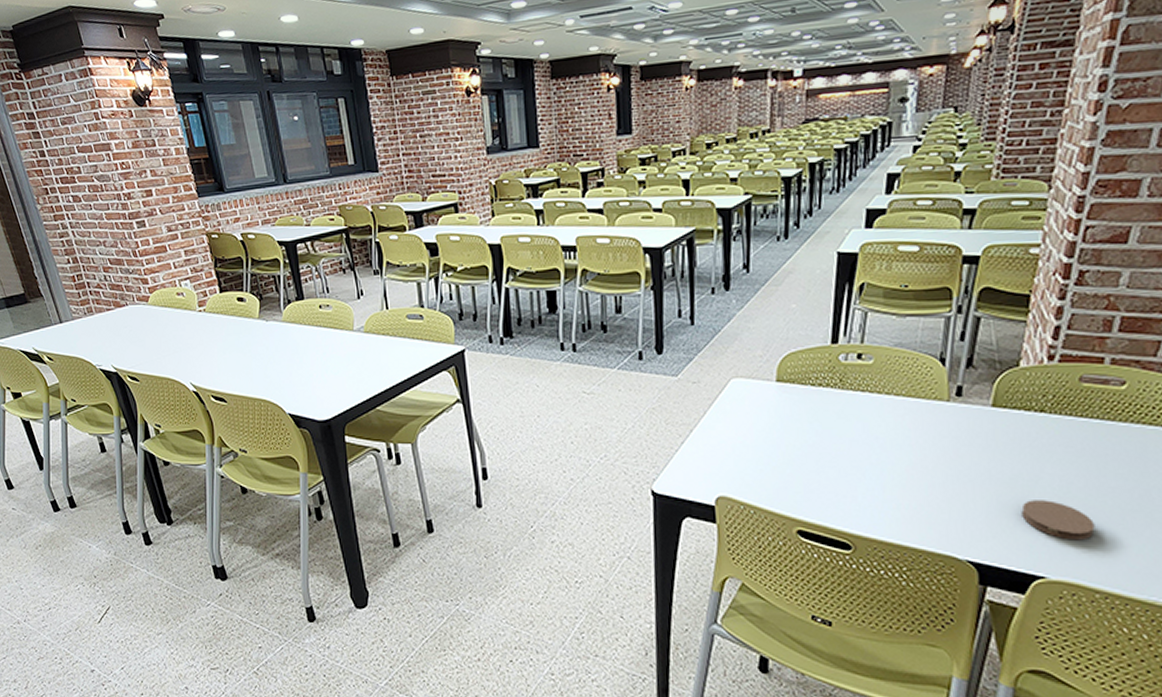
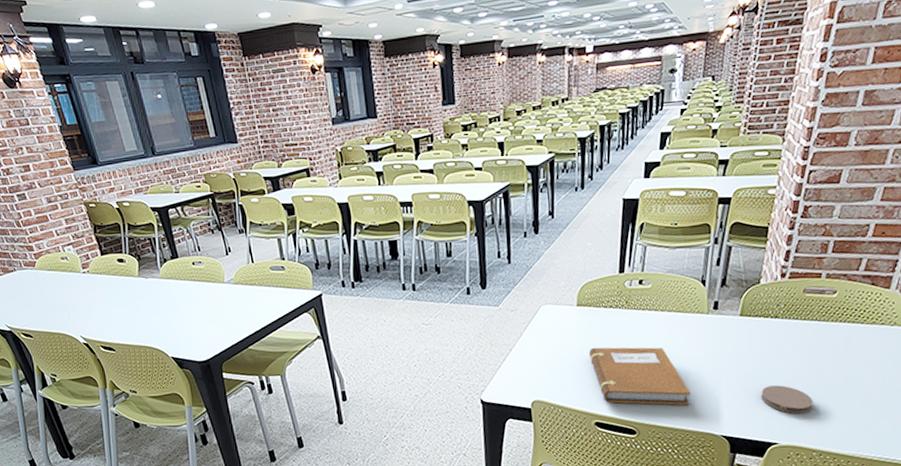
notebook: none [791,435,925,518] -> present [589,347,691,406]

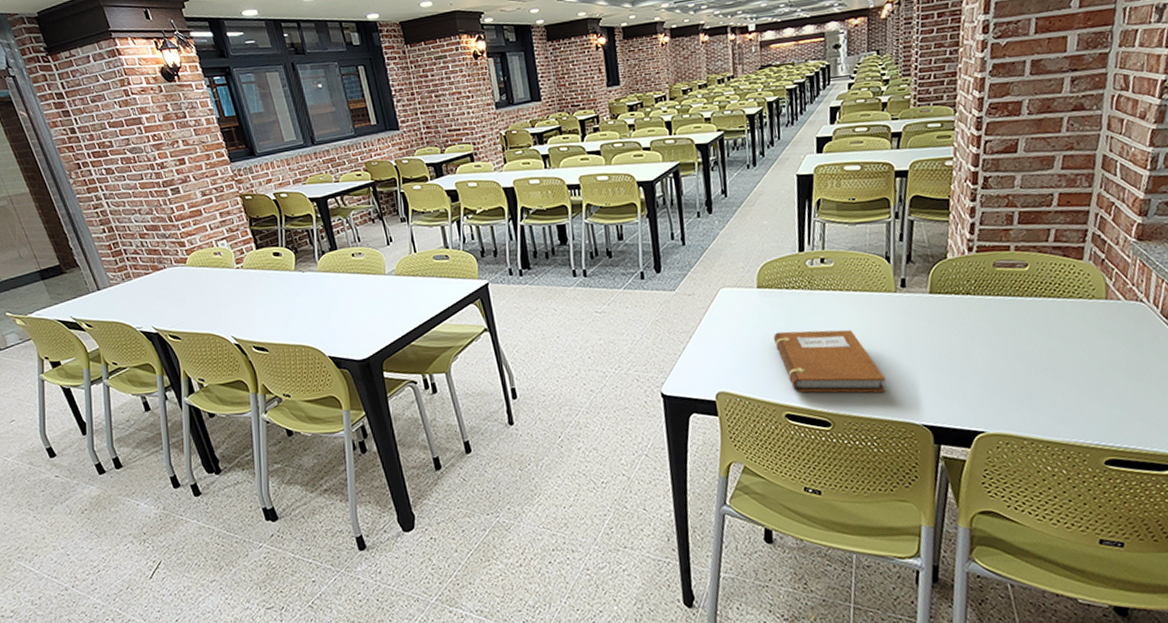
coaster: present [761,385,813,414] -> none [961,367,1018,399]

